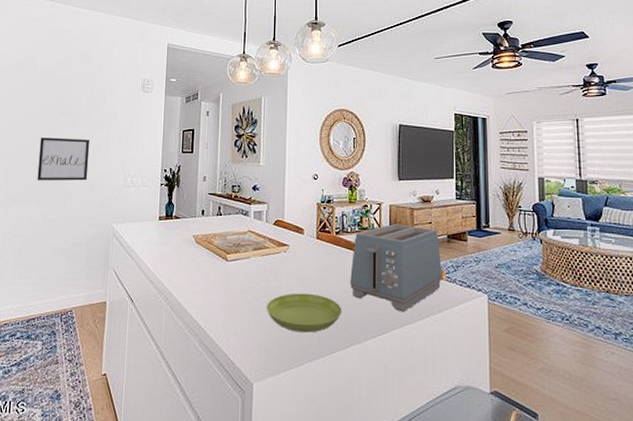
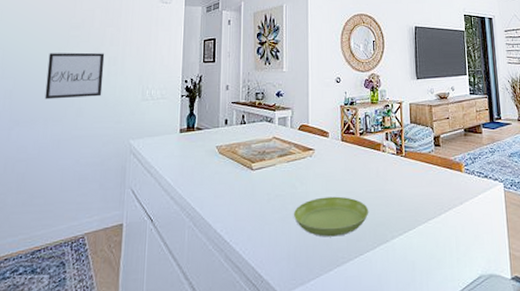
toaster: present [350,224,442,312] -> none [375,121,462,207]

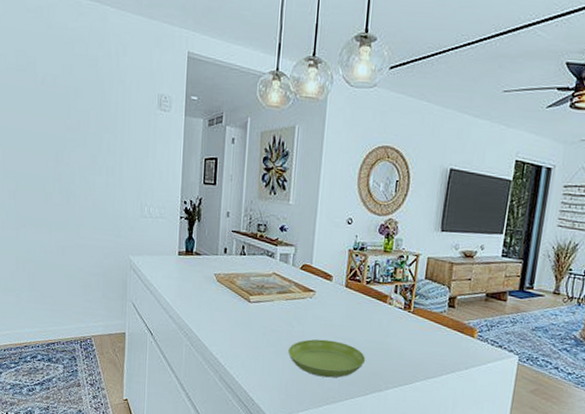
wall art: present [44,52,105,100] -> none [46,156,102,208]

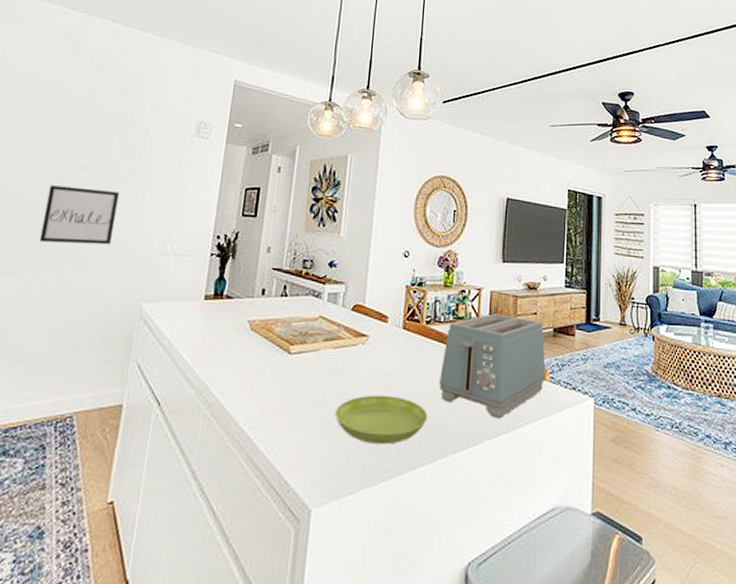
wall art: none [46,156,102,208] -> present [39,185,120,245]
toaster: none [376,277,477,366] -> present [439,313,546,419]

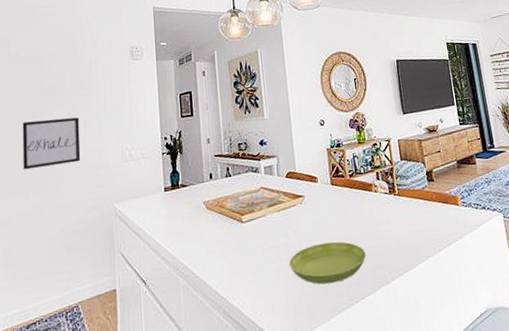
toaster: present [439,313,546,419] -> none [368,157,458,245]

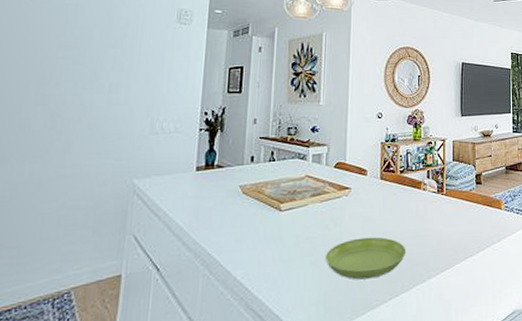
wall art: present [22,117,81,170] -> none [21,76,104,131]

